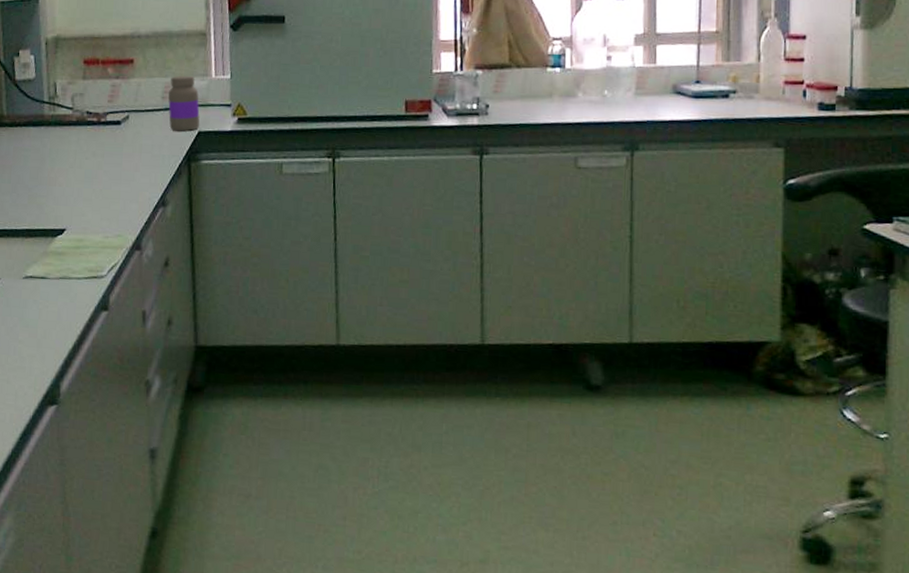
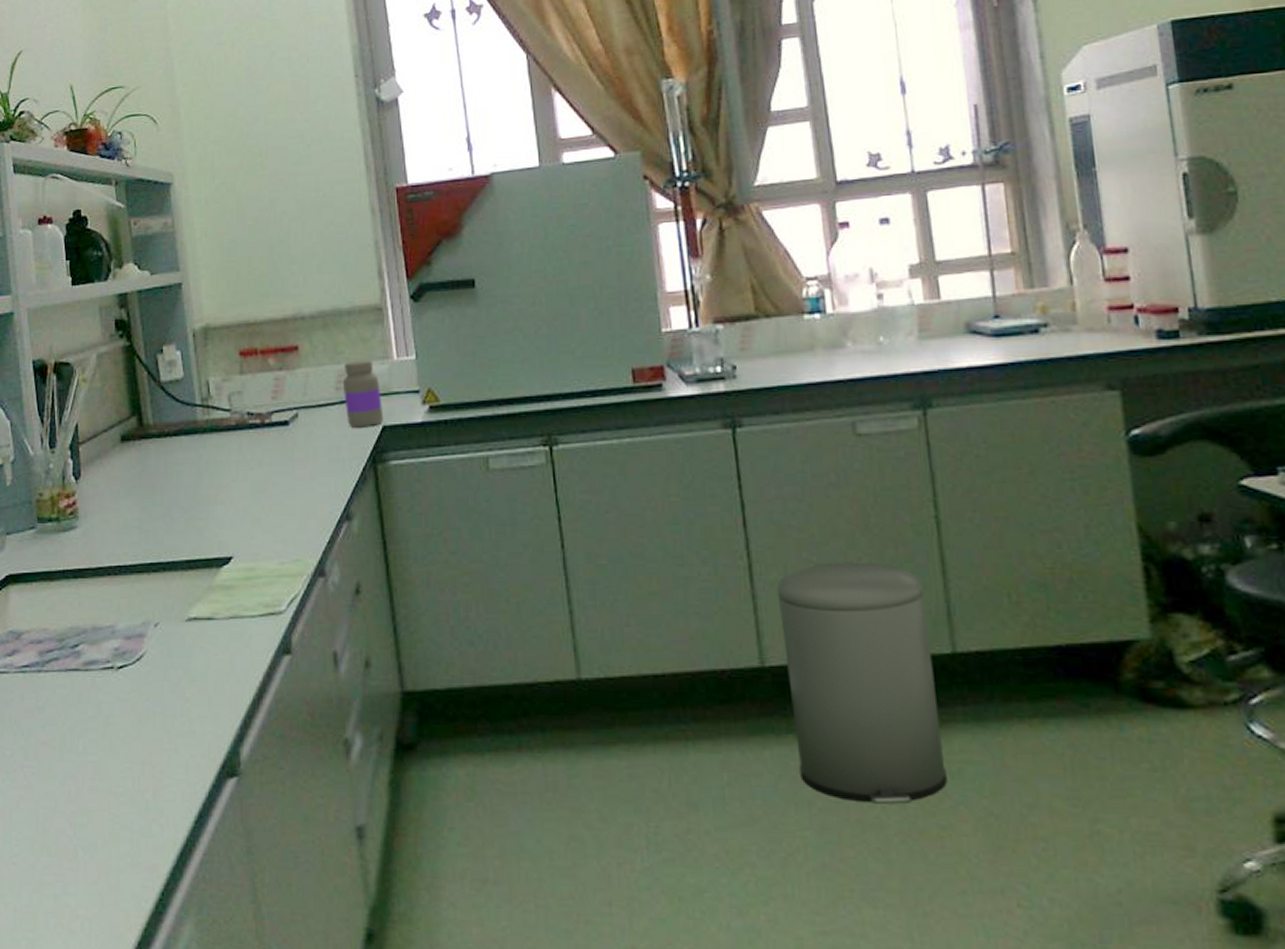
pedal bin: none [500,266,614,455] -> present [776,562,947,805]

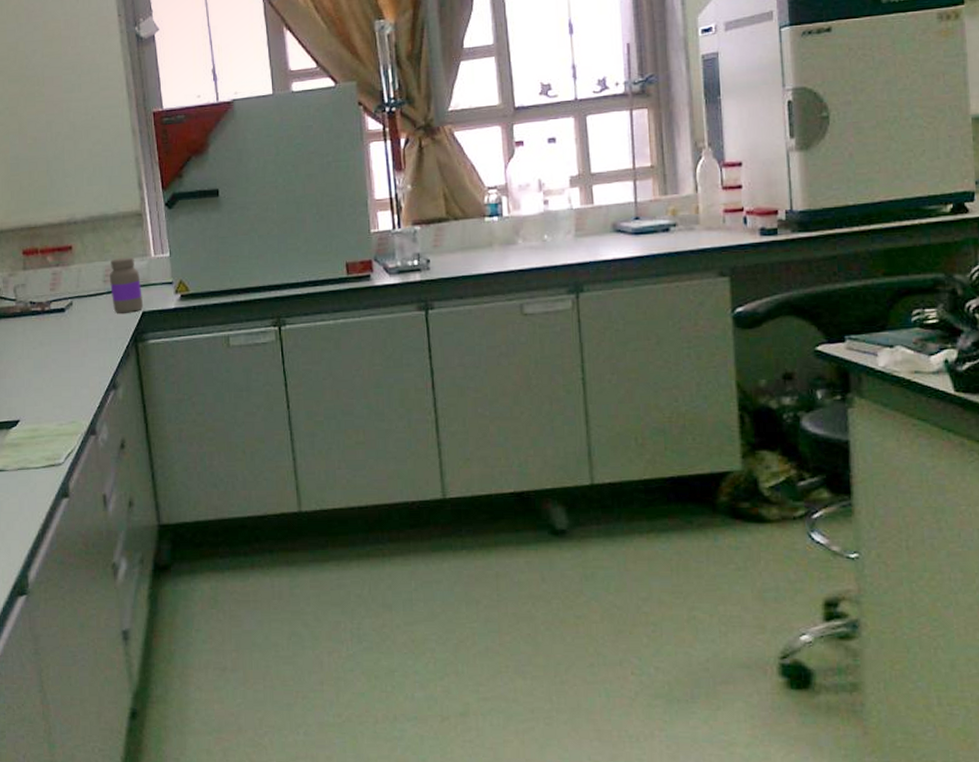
pedal bin: present [776,562,947,805] -> none [457,415,583,601]

